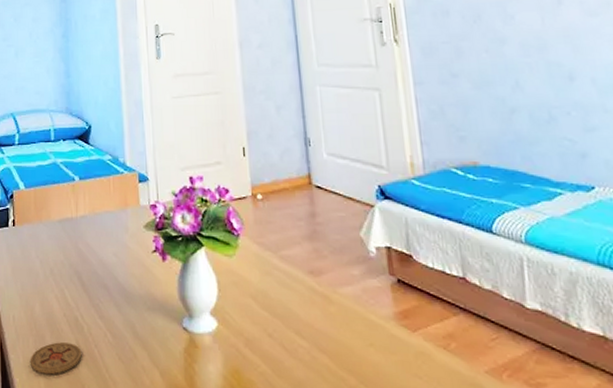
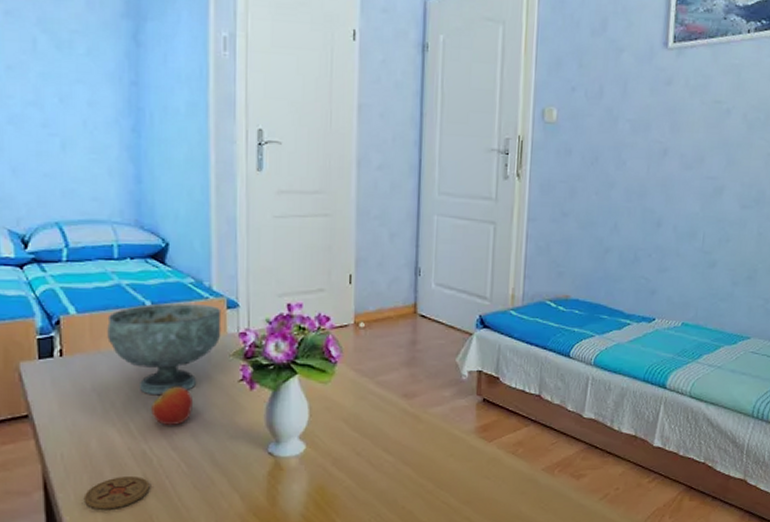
decorative bowl: none [47,178,135,263] -> present [107,303,222,394]
apple: none [81,256,116,294] -> present [151,387,194,426]

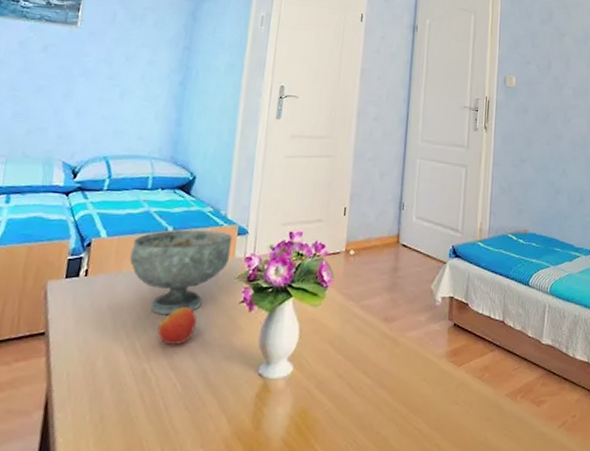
coaster: present [83,477,150,509] -> none [79,396,145,431]

